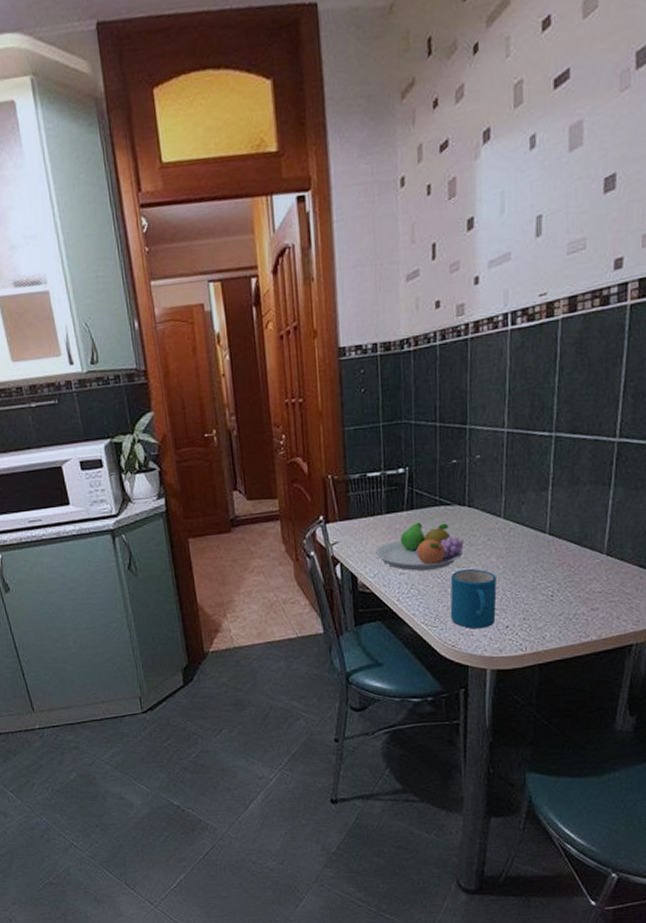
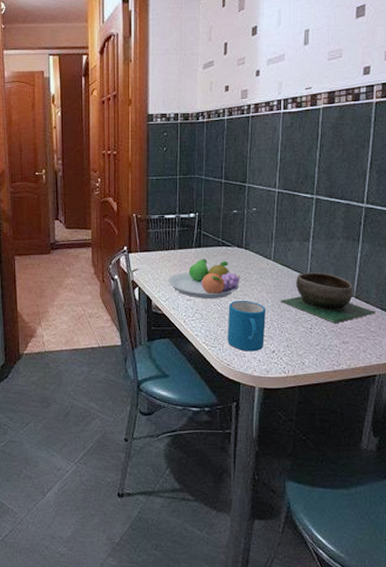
bowl: none [514,527,633,588] -> present [280,272,377,324]

